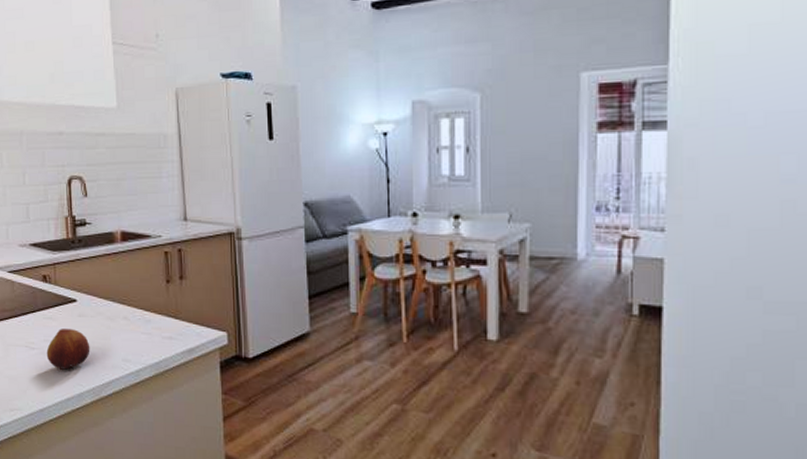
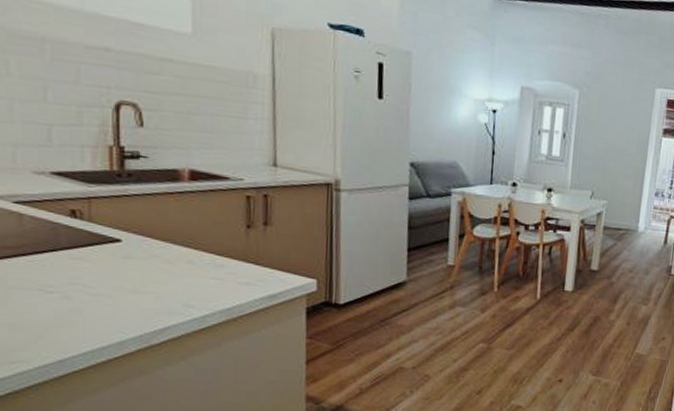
fruit: present [46,329,90,370] -> none [72,271,139,316]

